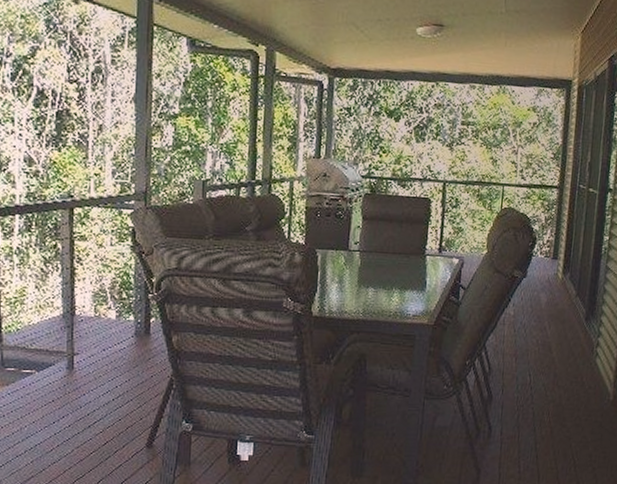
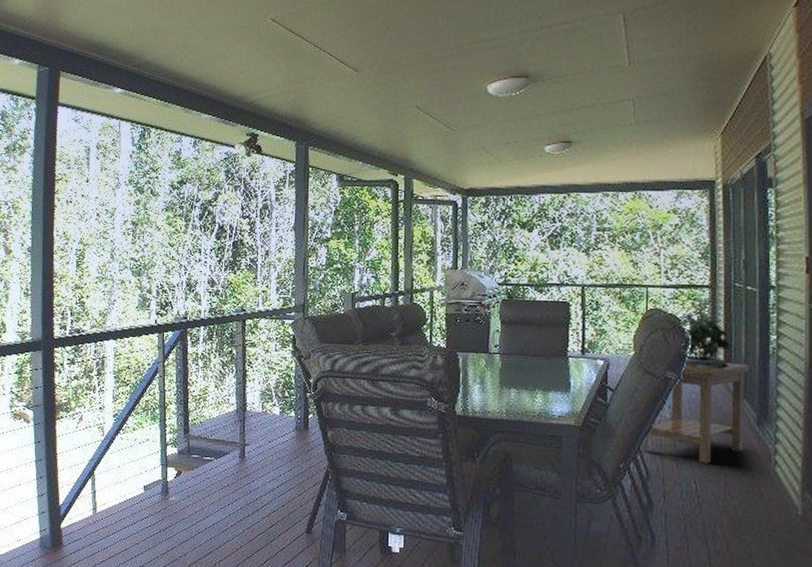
side table: none [487,261,584,357] -> present [642,362,749,464]
potted plant: none [531,209,571,267] -> present [682,309,731,369]

